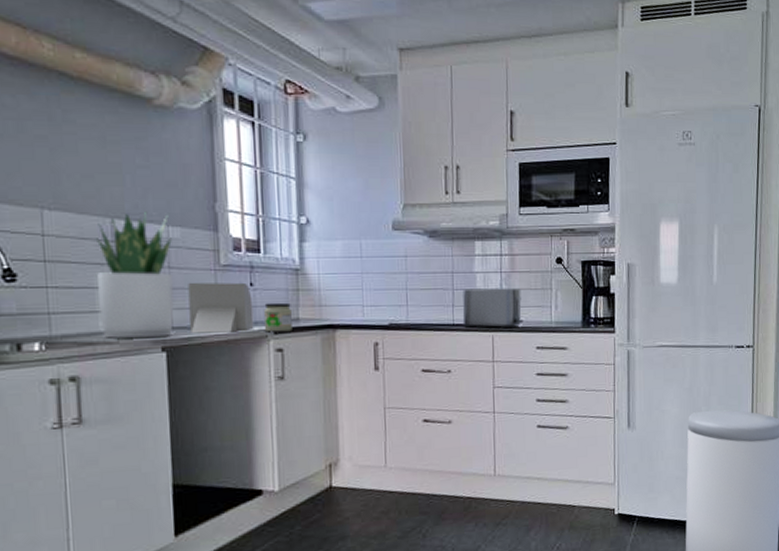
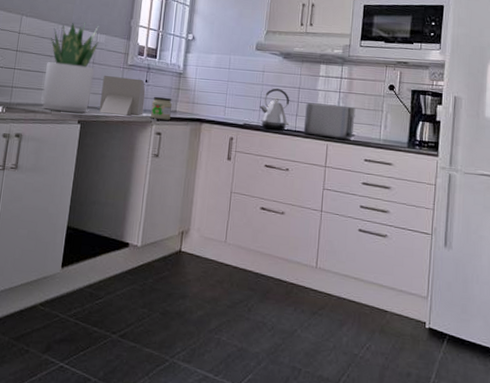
kettle: none [406,276,446,327] -> present [259,88,290,131]

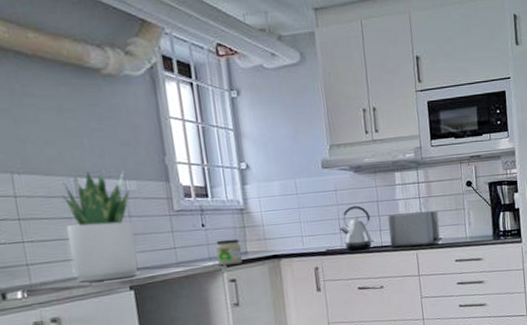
paper towel holder: present [99,76,146,117] -> none [147,224,209,273]

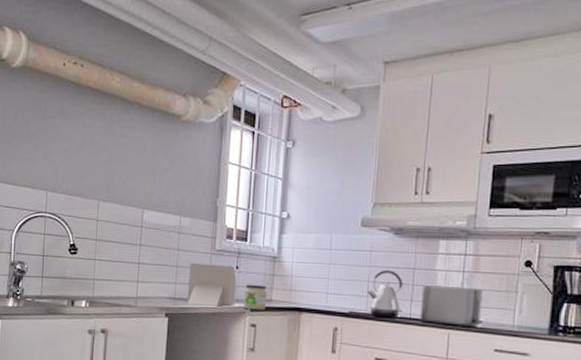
planter: present [63,168,138,283] -> none [126,204,182,305]
paper towel holder: none [147,224,209,273] -> present [187,263,237,308]

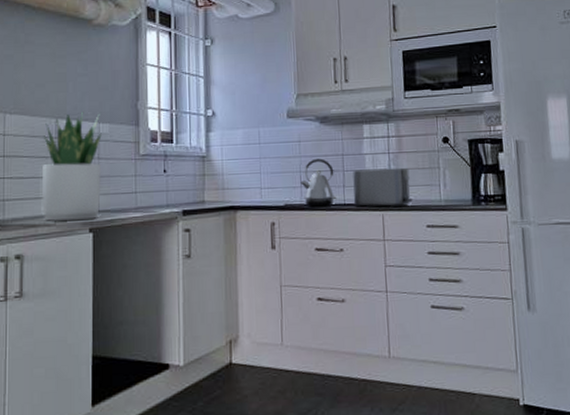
planter: none [126,204,182,305] -> present [42,111,102,221]
paper towel holder: present [187,263,237,308] -> none [113,169,166,216]
jar: present [243,284,268,310] -> none [174,186,199,214]

